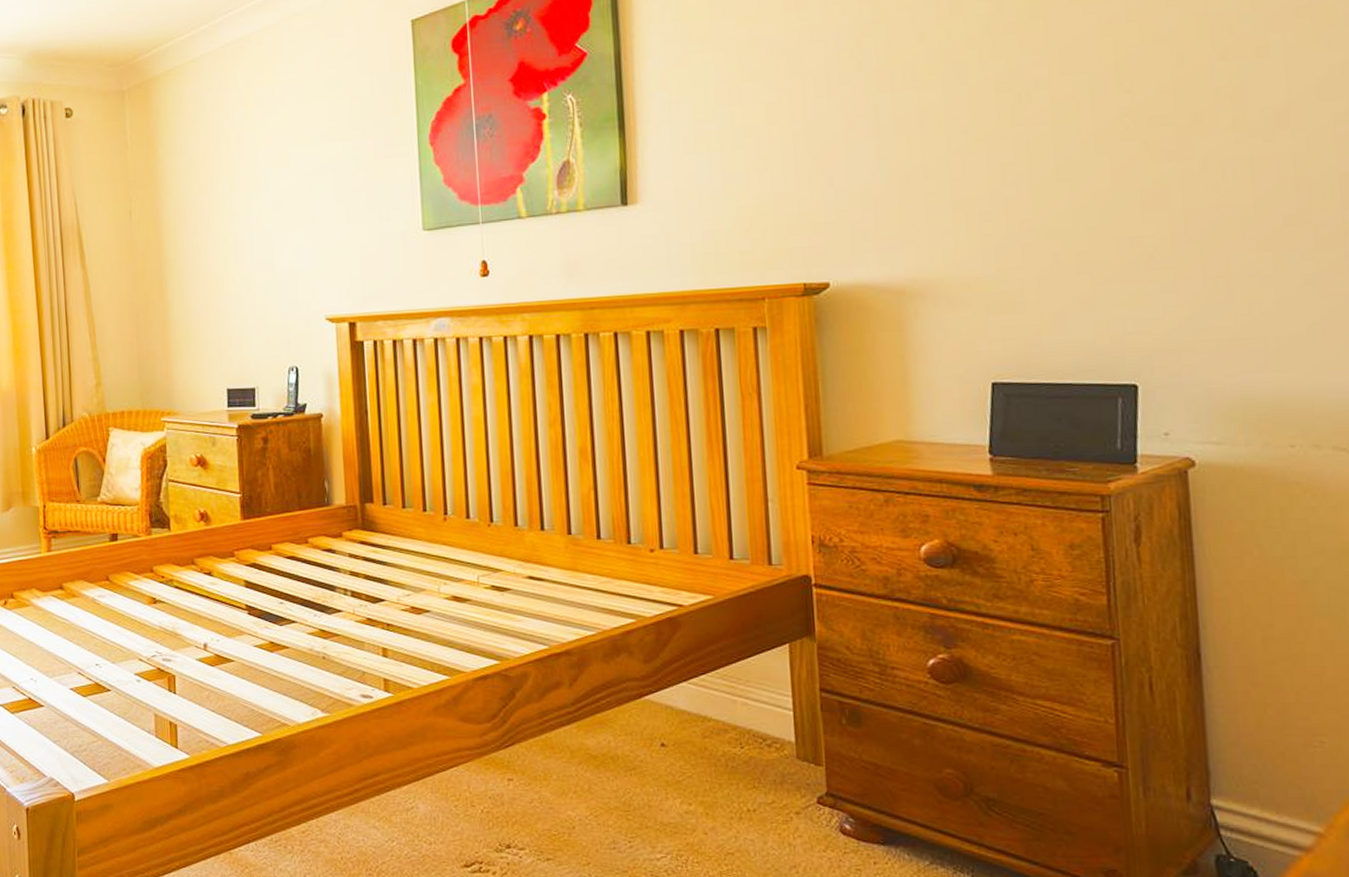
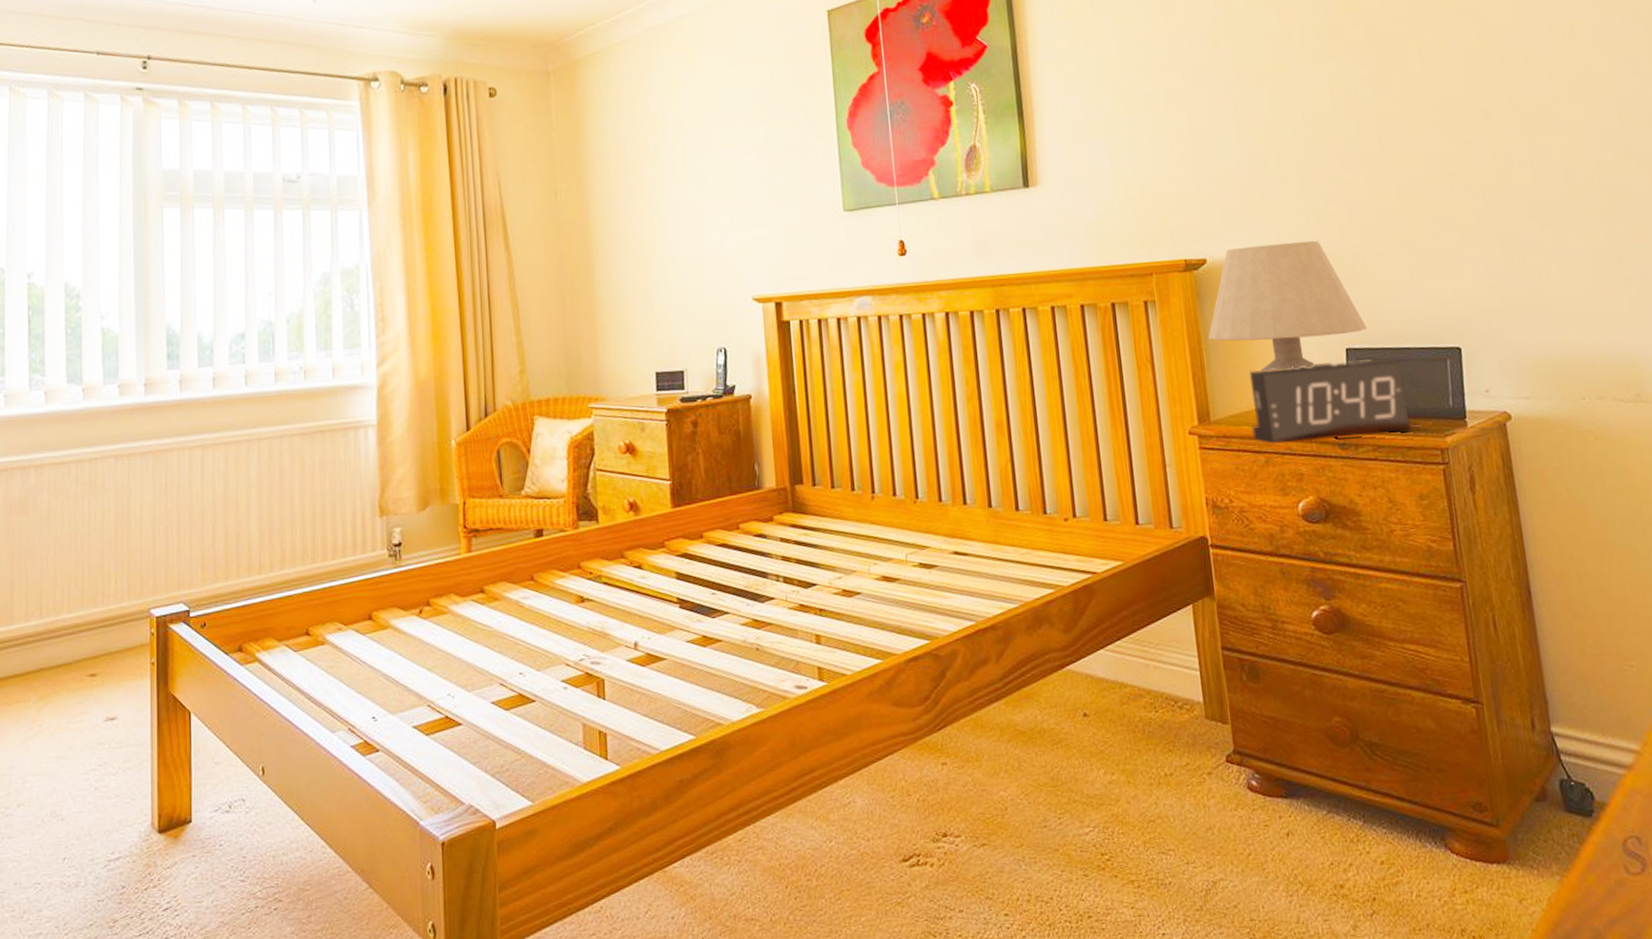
table lamp: none [825,263,1020,406] -> present [1208,240,1367,372]
alarm clock: none [871,395,1066,483] -> present [1248,358,1411,444]

